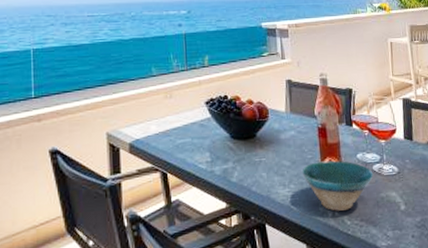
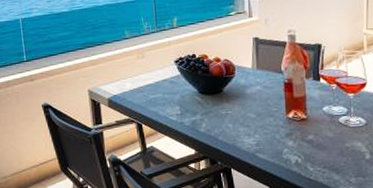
bowl: present [301,160,374,211] -> none [266,113,339,159]

